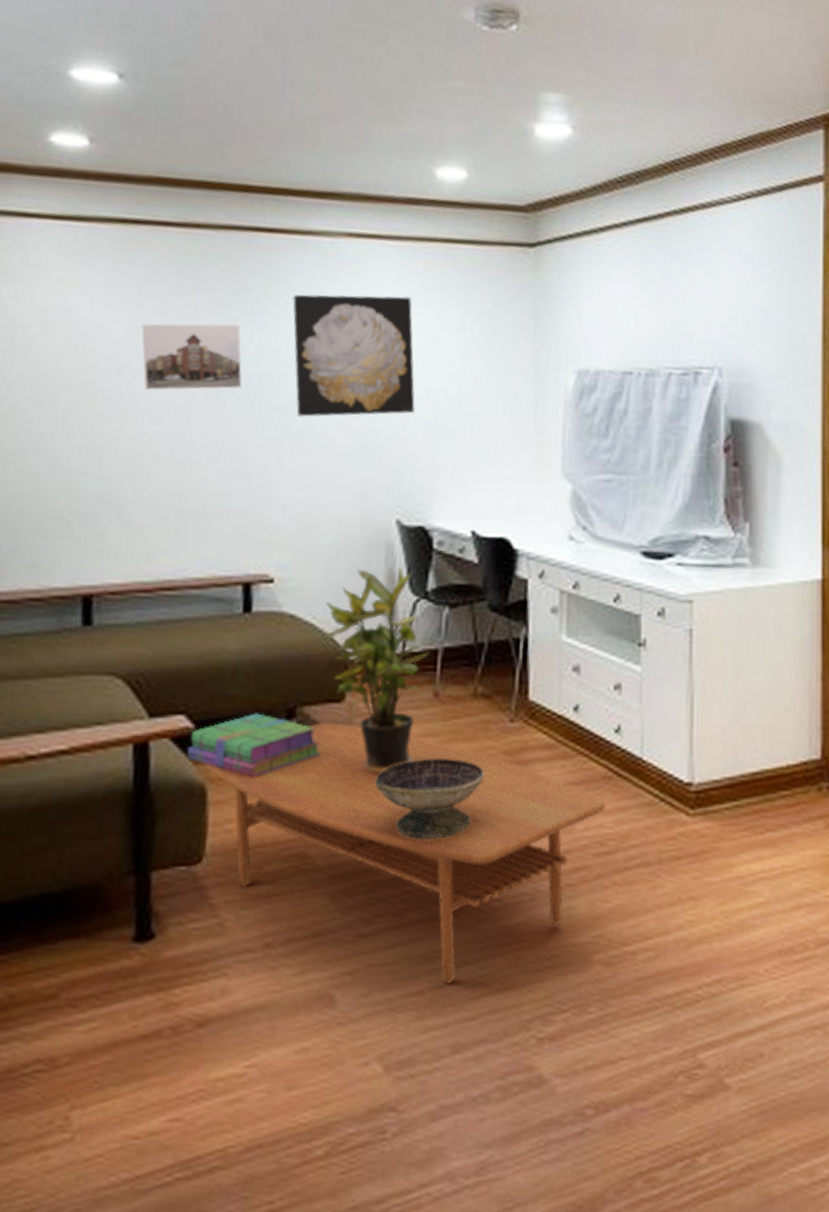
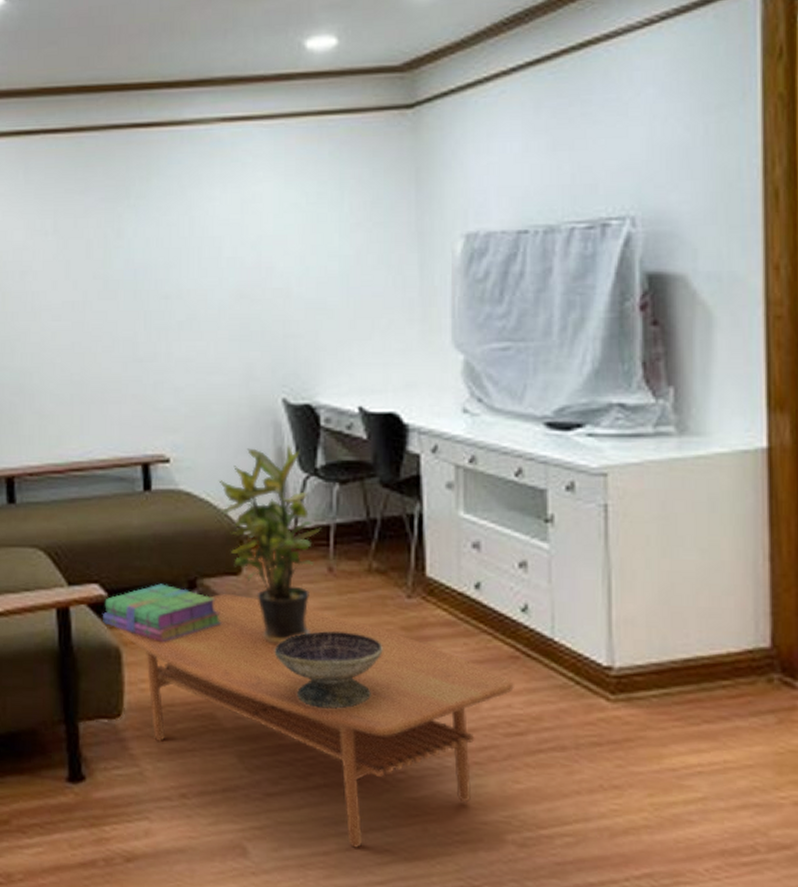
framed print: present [142,324,242,390] -> none [39,220,130,288]
wall art: present [293,294,415,417] -> none [172,175,295,303]

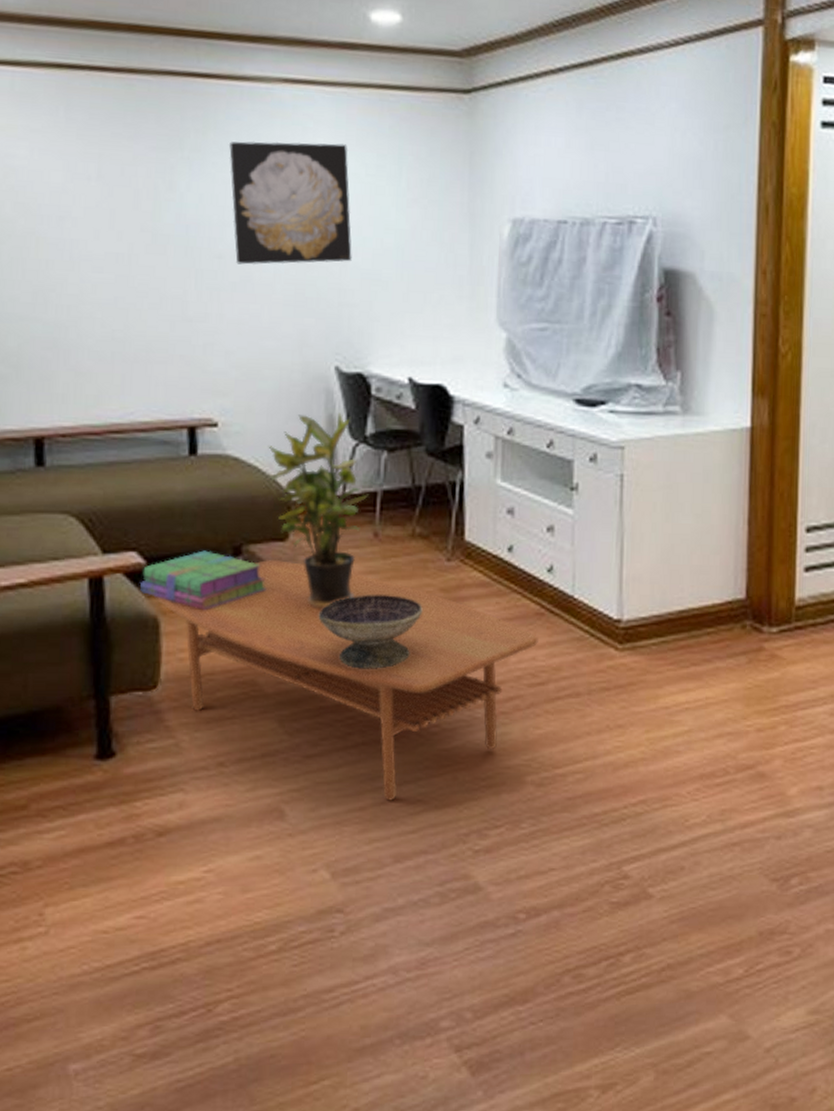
wall art: none [172,175,295,303] -> present [229,141,352,265]

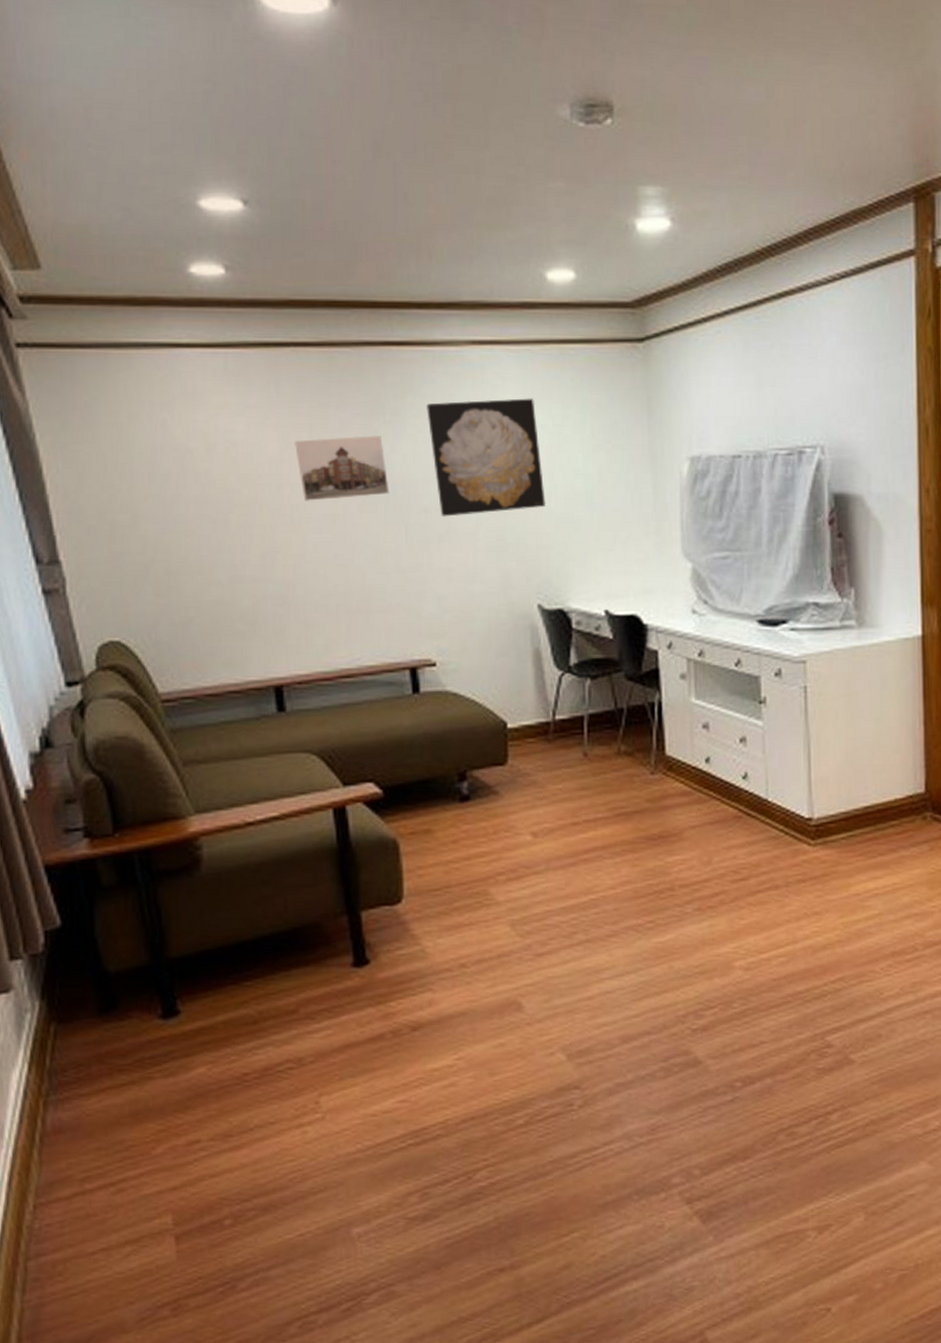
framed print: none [81,171,182,238] -> present [295,436,390,501]
stack of books: present [139,550,267,610] -> none [378,778,491,831]
coffee table: present [153,559,538,802] -> none [391,782,738,991]
potted plant: present [268,412,370,609] -> none [482,646,577,824]
decorative bowl: present [318,593,423,669] -> none [539,807,632,876]

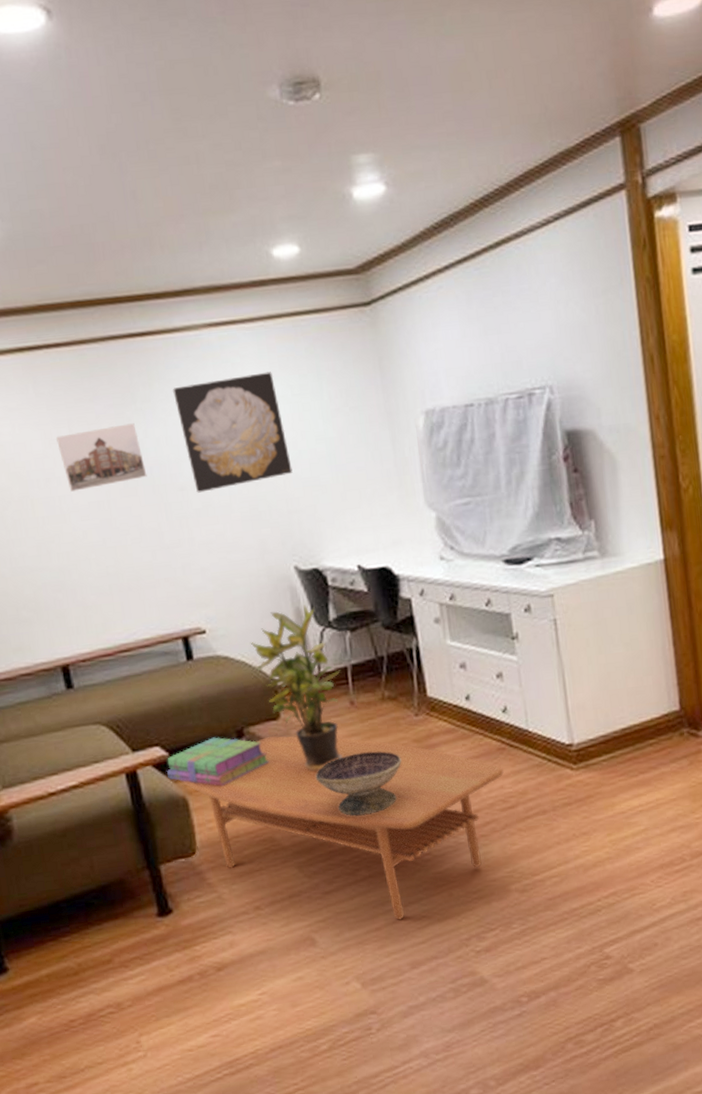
stack of books: none [378,778,491,831] -> present [166,737,270,786]
coffee table: none [391,782,738,991] -> present [179,735,504,921]
potted plant: none [482,646,577,824] -> present [250,604,342,772]
decorative bowl: none [539,807,632,876] -> present [315,751,402,817]

